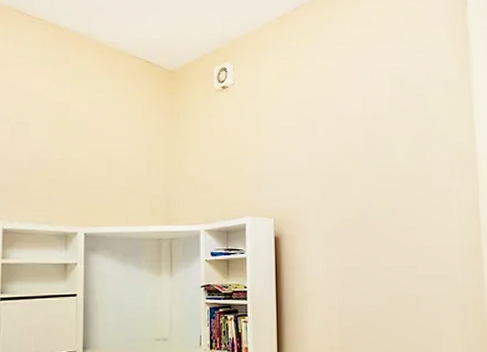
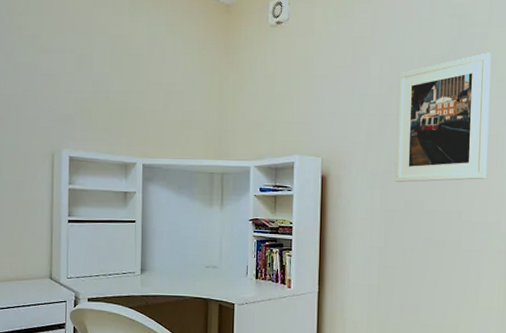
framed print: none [346,111,439,239] -> present [394,52,491,182]

